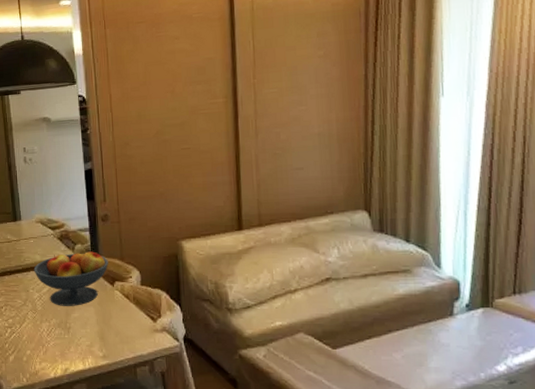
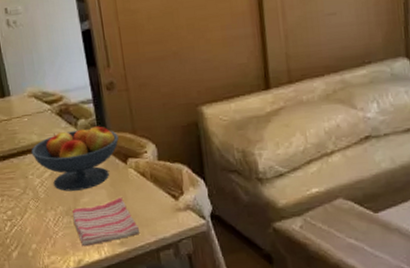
dish towel: none [63,315,121,357] -> present [72,197,140,247]

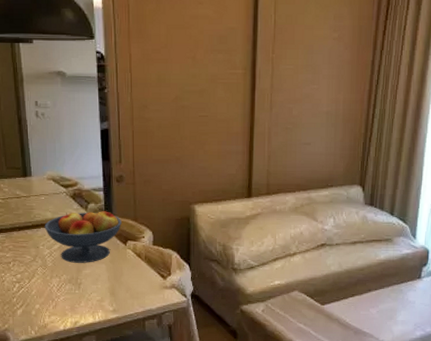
dish towel: present [72,197,140,247] -> none [74,272,131,311]

